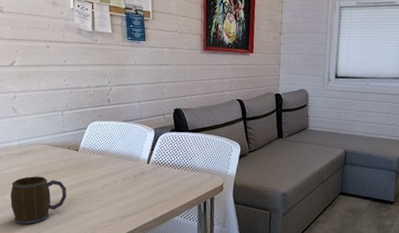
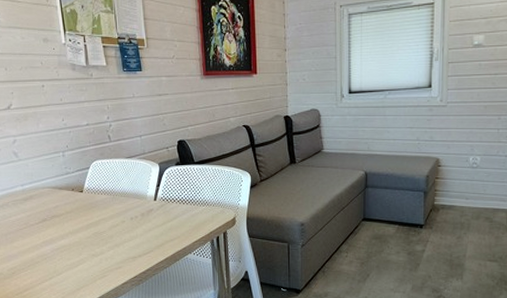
mug: present [10,176,67,225] -> none [19,221,76,271]

